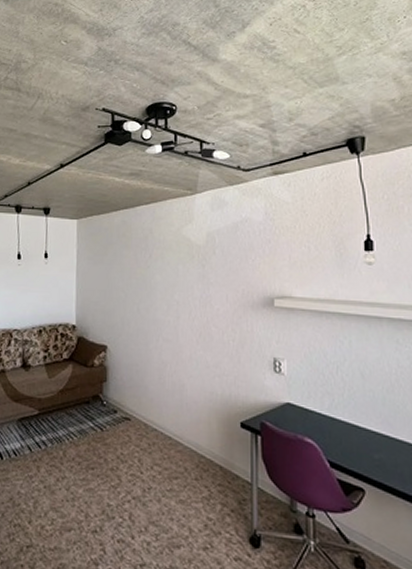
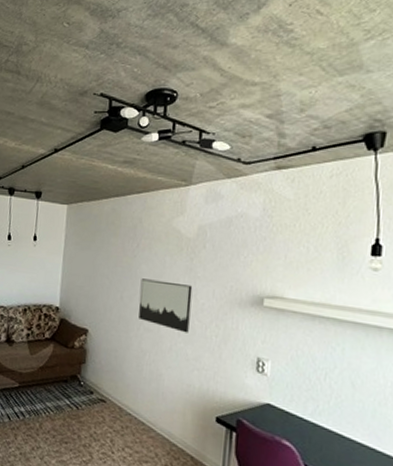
wall art: none [156,289,207,340] -> present [138,278,193,333]

